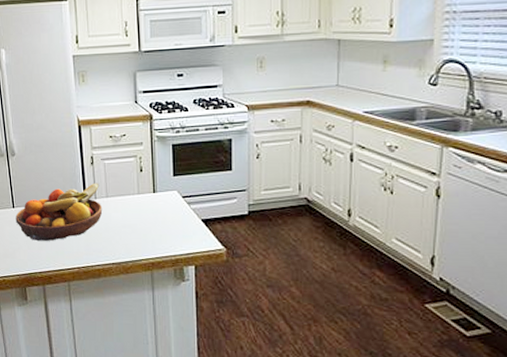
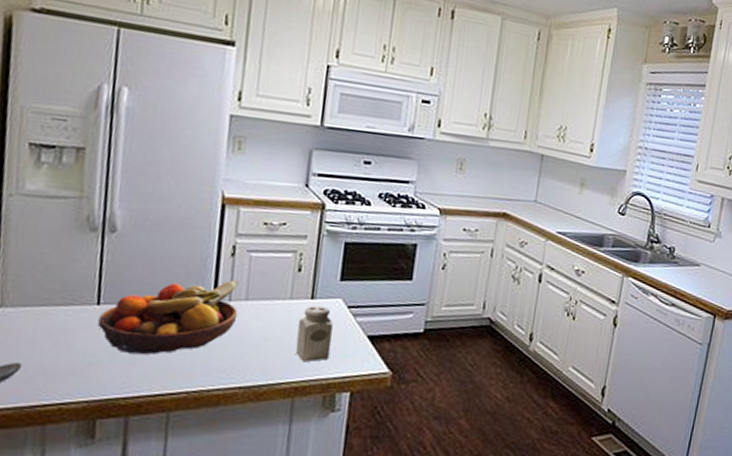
salt shaker: none [147,197,174,243] -> present [295,305,333,363]

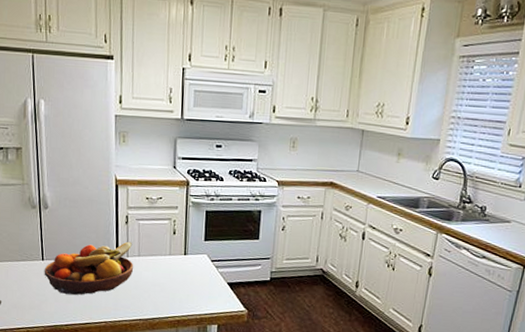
salt shaker: present [295,305,333,363] -> none [176,259,202,302]

